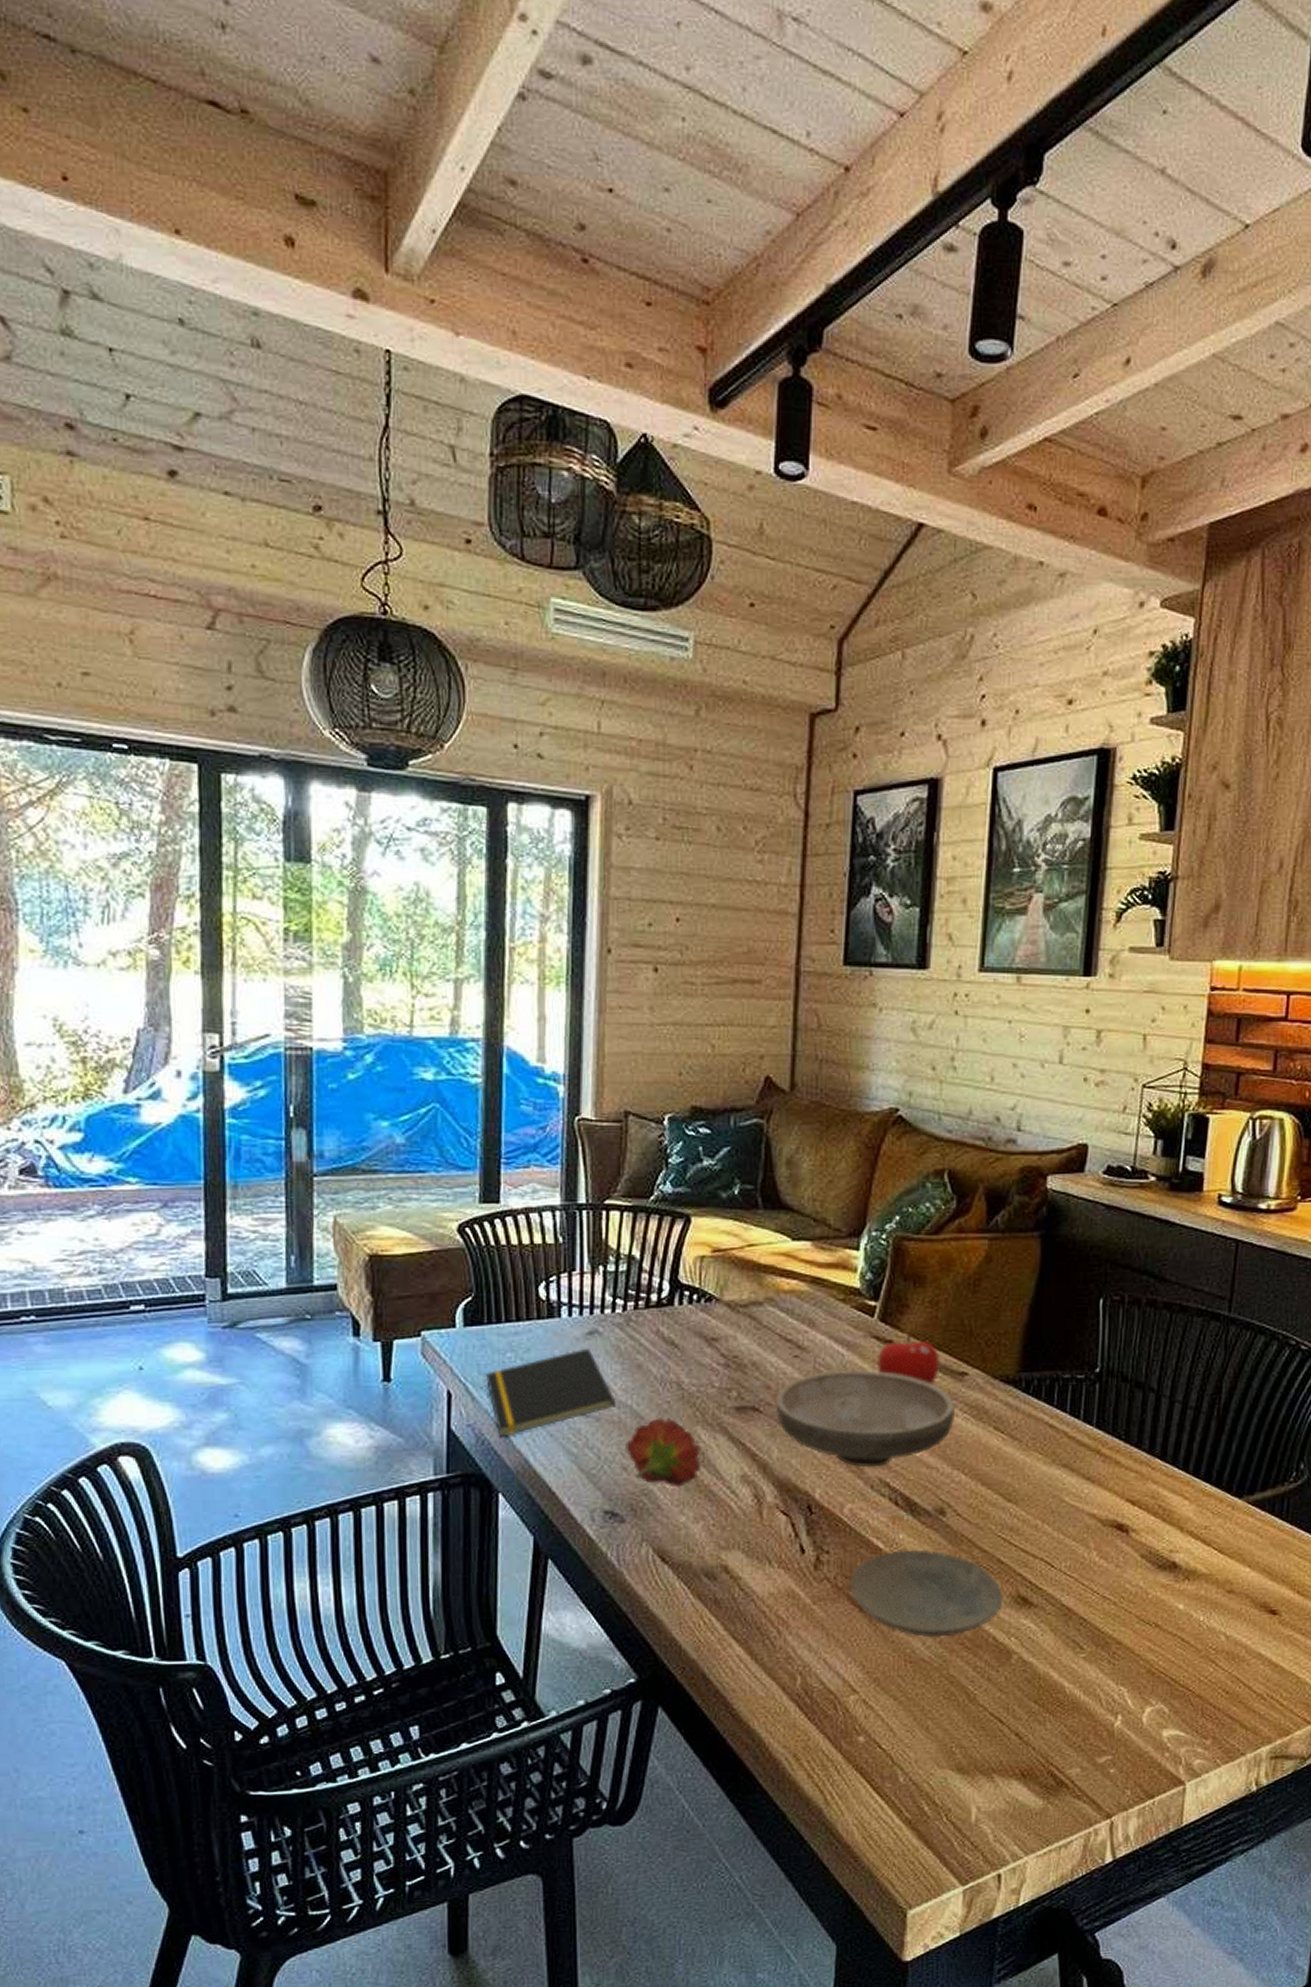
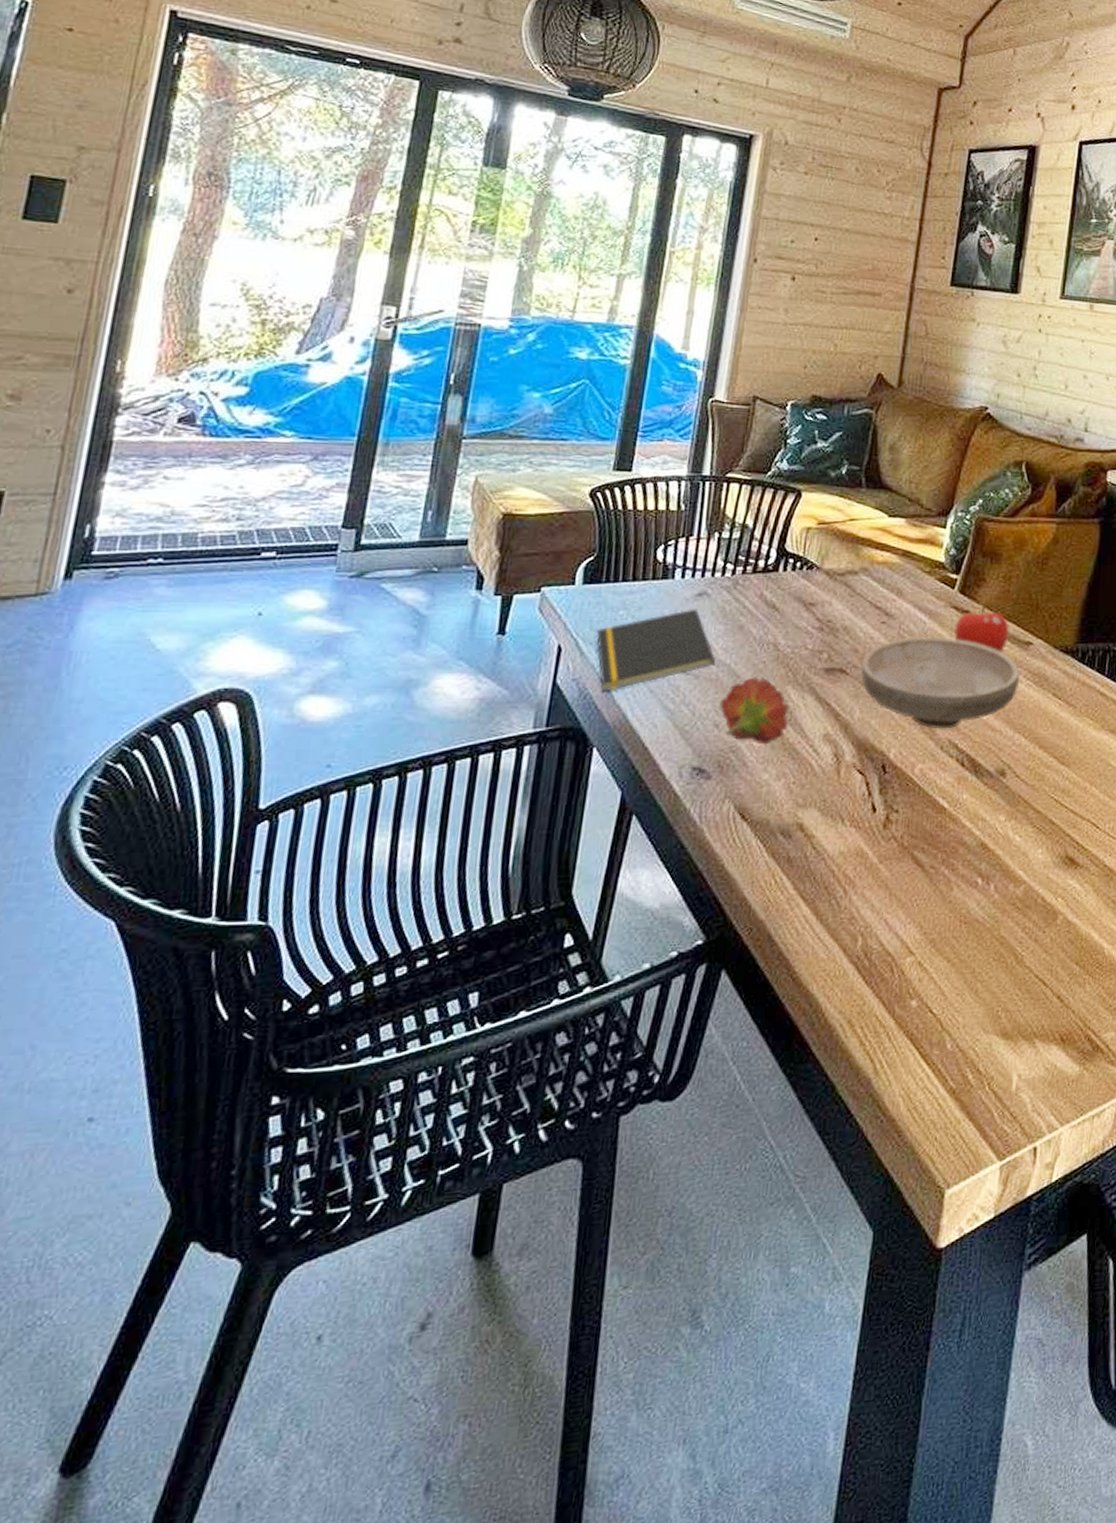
plate: present [849,1549,1004,1638] -> none [914,809,1053,898]

